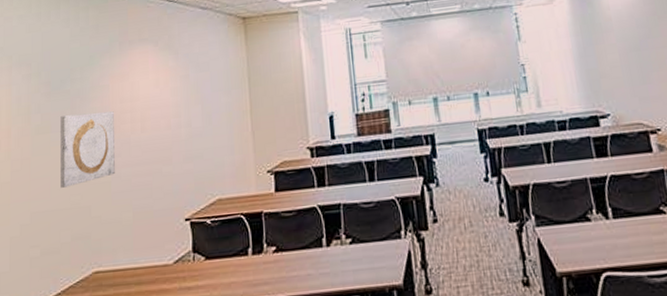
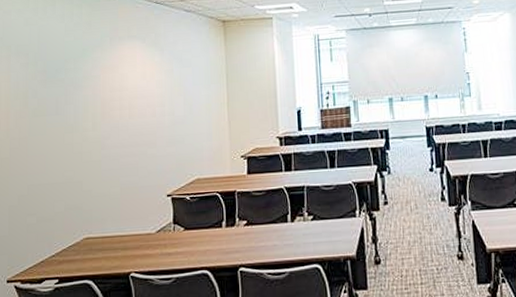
wall art: present [60,111,115,188] -> none [55,99,105,164]

